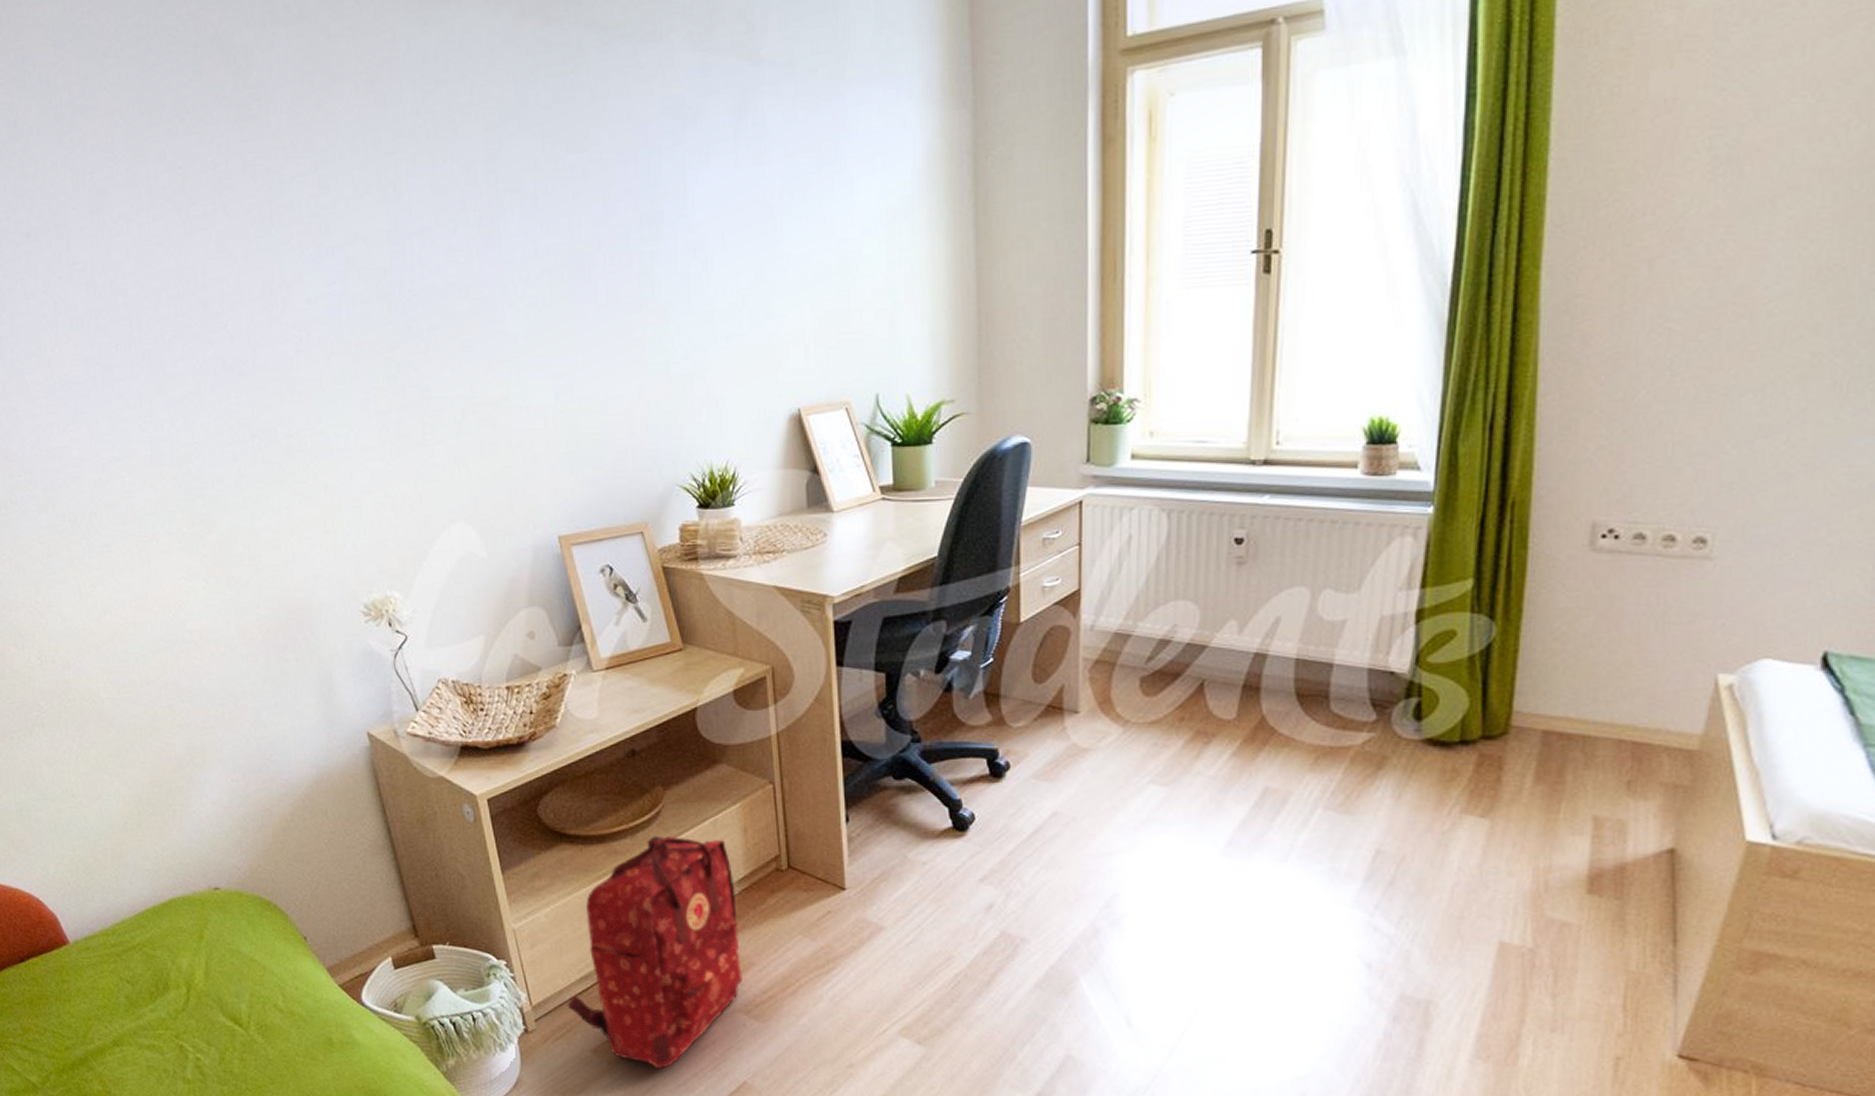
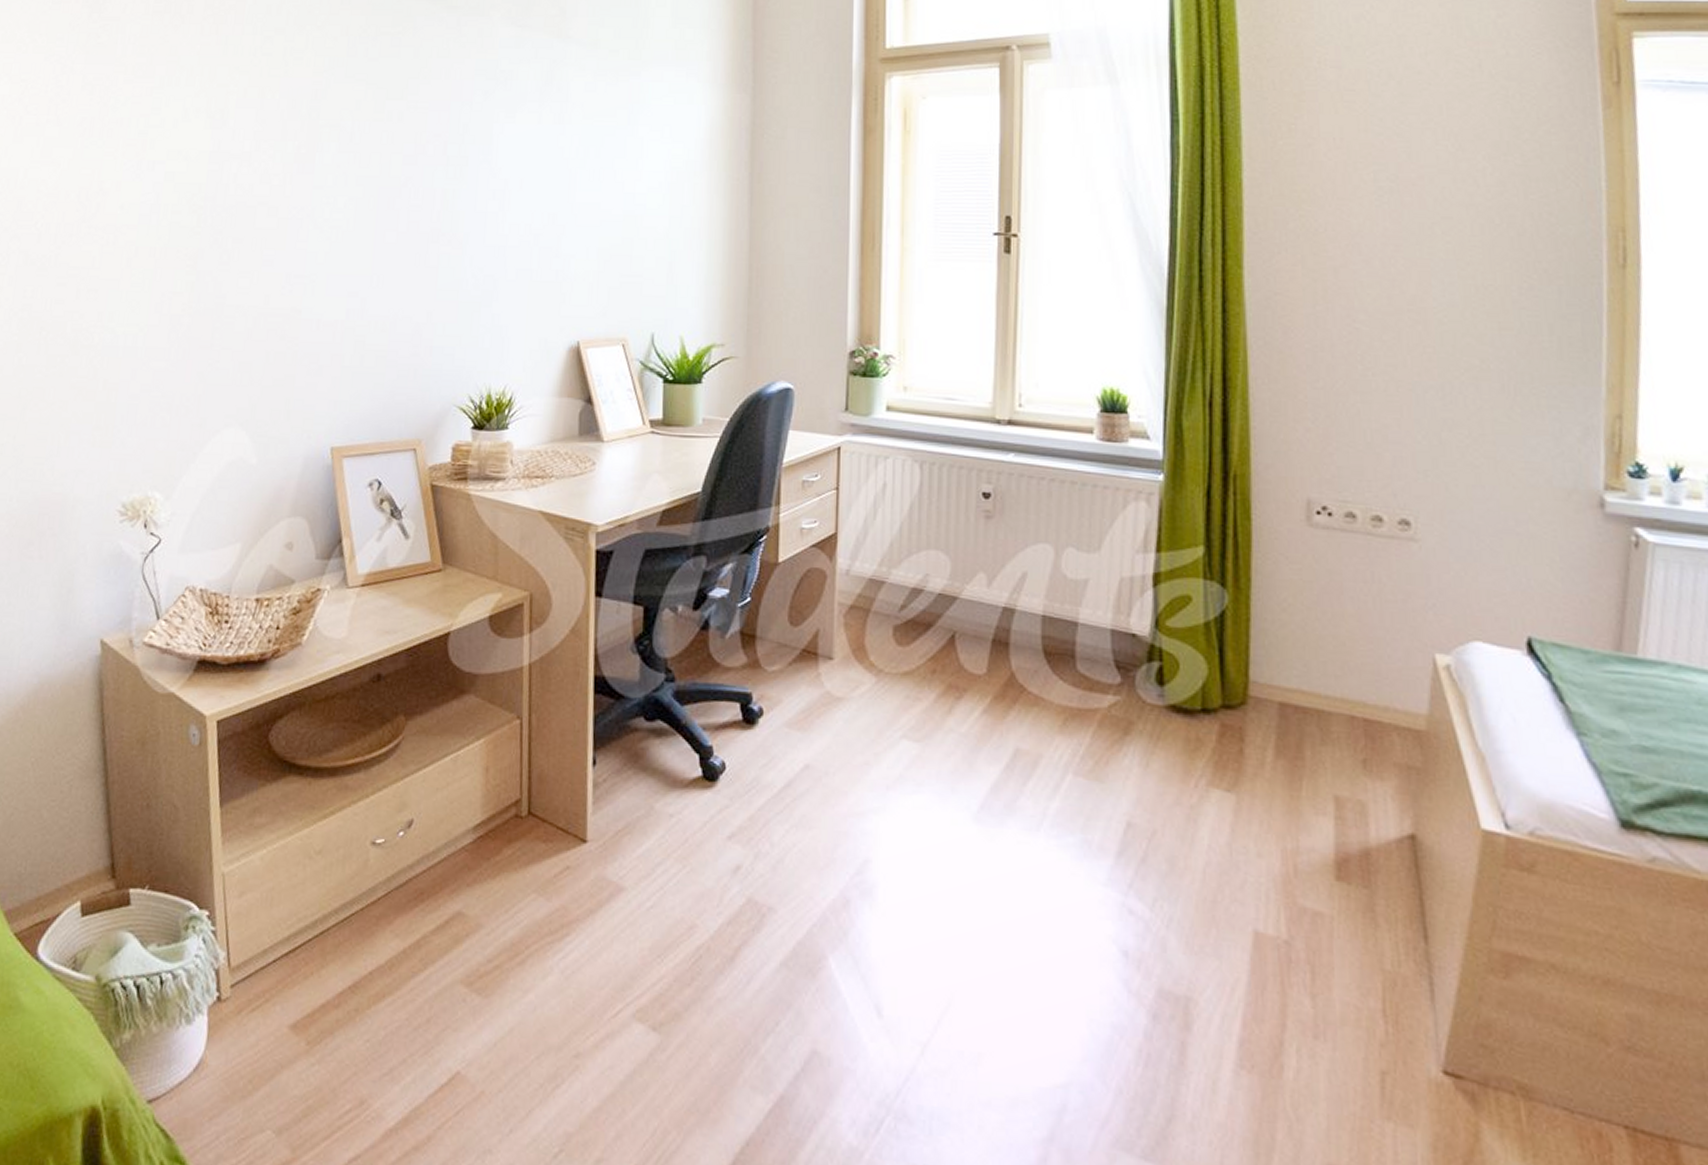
backpack: present [567,836,744,1070] -> none [269,771,471,1053]

